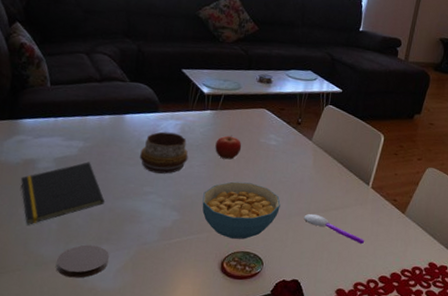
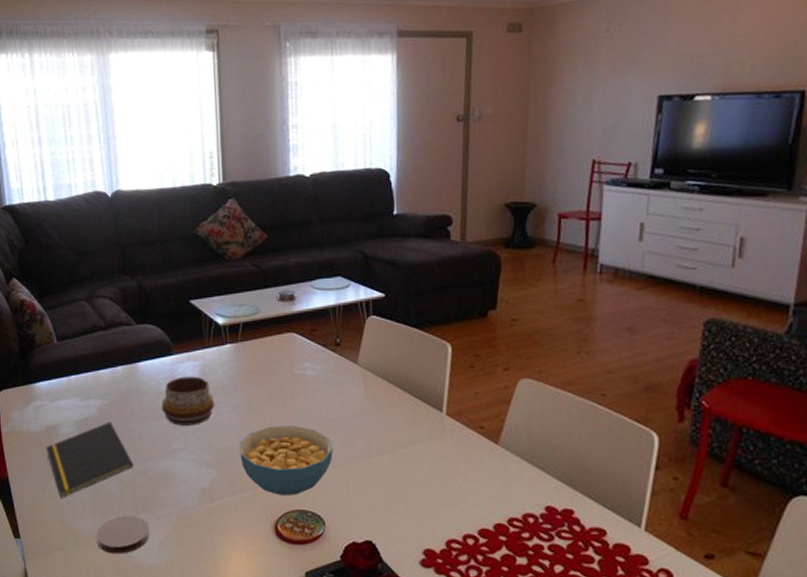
fruit: present [215,135,242,160] -> none [243,370,274,400]
spoon: present [304,213,365,244] -> none [365,455,451,488]

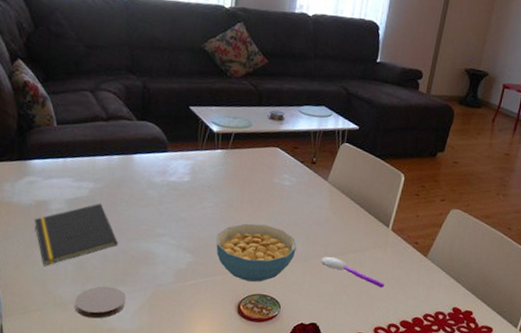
decorative bowl: present [162,376,215,426] -> none [151,172,200,216]
spoon: none [365,455,451,488] -> present [321,256,385,287]

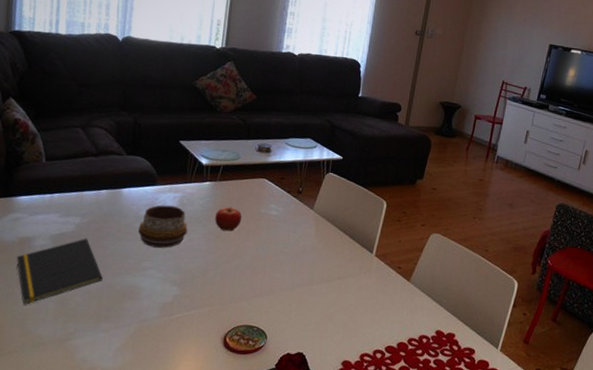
coaster: present [75,286,127,319] -> none [54,323,110,358]
decorative bowl: none [151,172,200,216] -> present [138,205,188,248]
cereal bowl: present [216,223,297,282] -> none [203,253,283,314]
fruit: none [227,175,255,201] -> present [215,206,242,232]
spoon: present [321,256,385,287] -> none [307,284,370,313]

